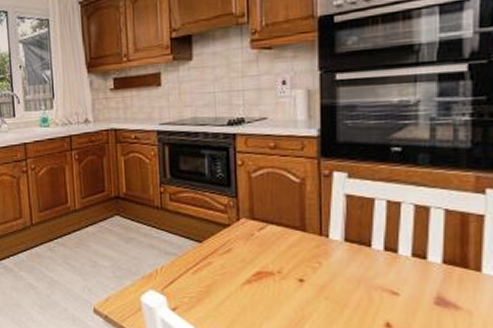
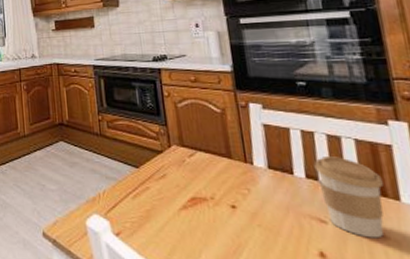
coffee cup: none [395,228,466,309] -> present [314,157,384,239]

